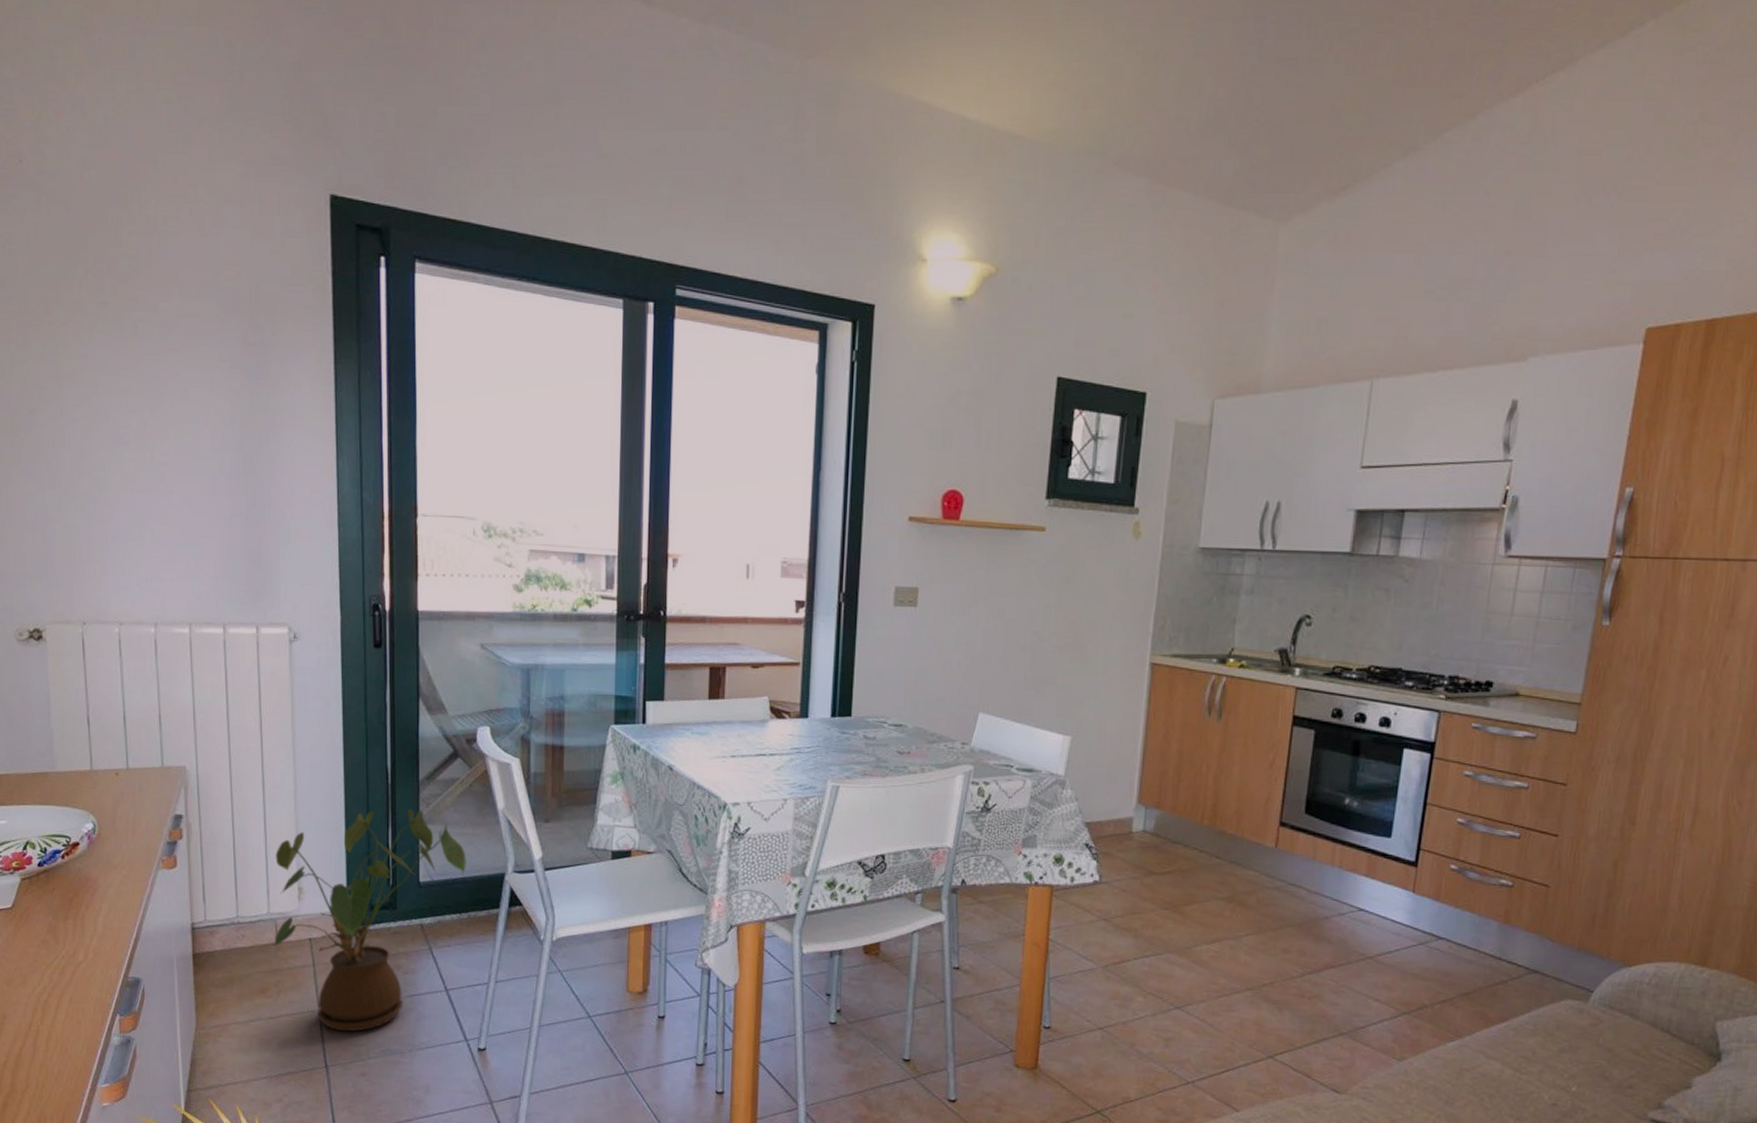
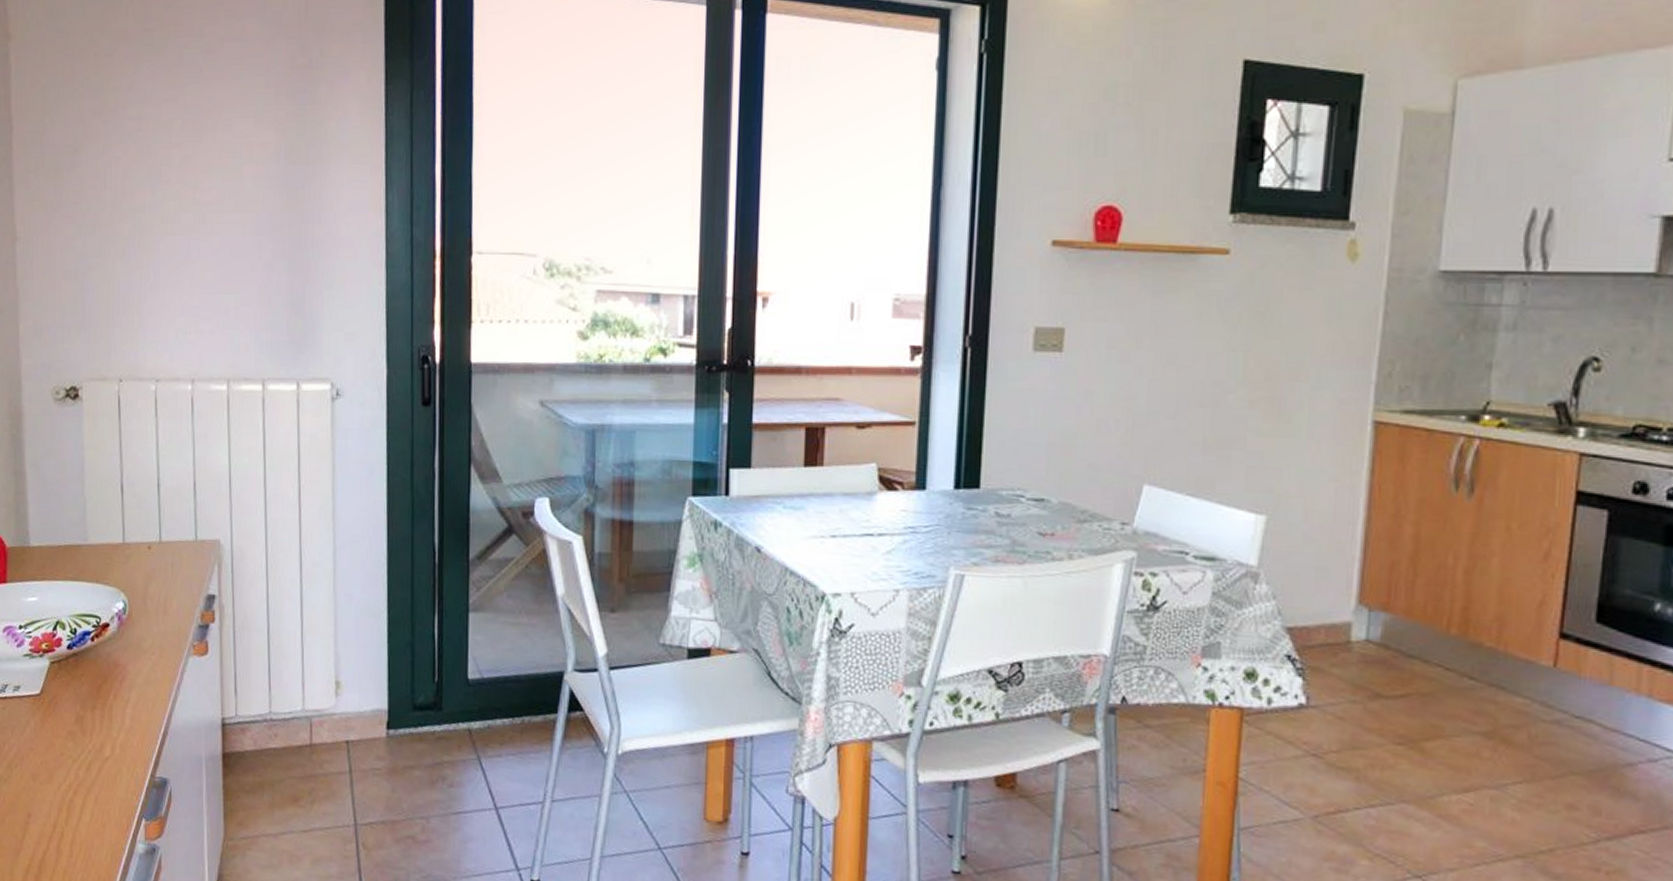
house plant: present [273,809,466,1032] -> none [307,593,521,852]

